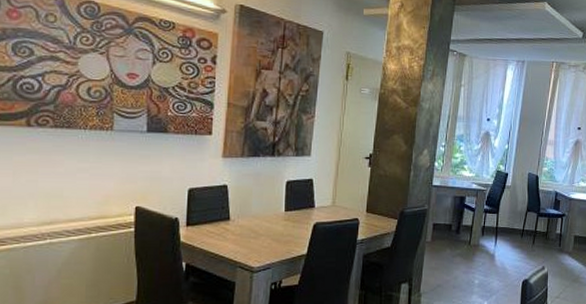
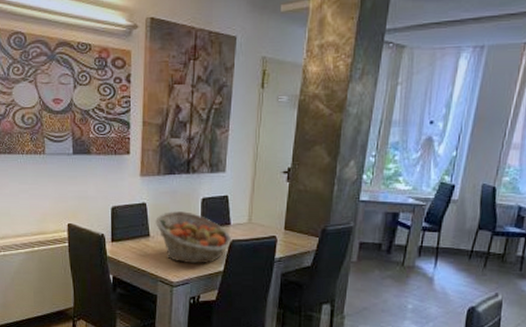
fruit basket: none [237,193,316,248] -> present [155,210,232,264]

